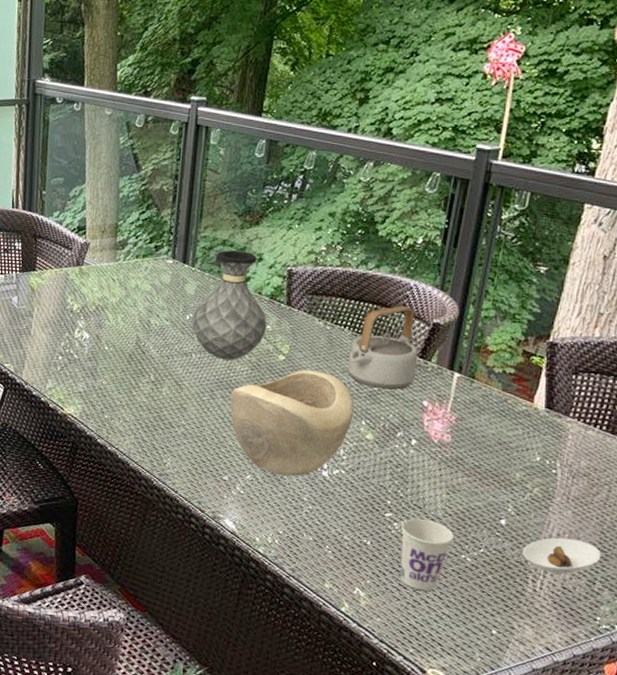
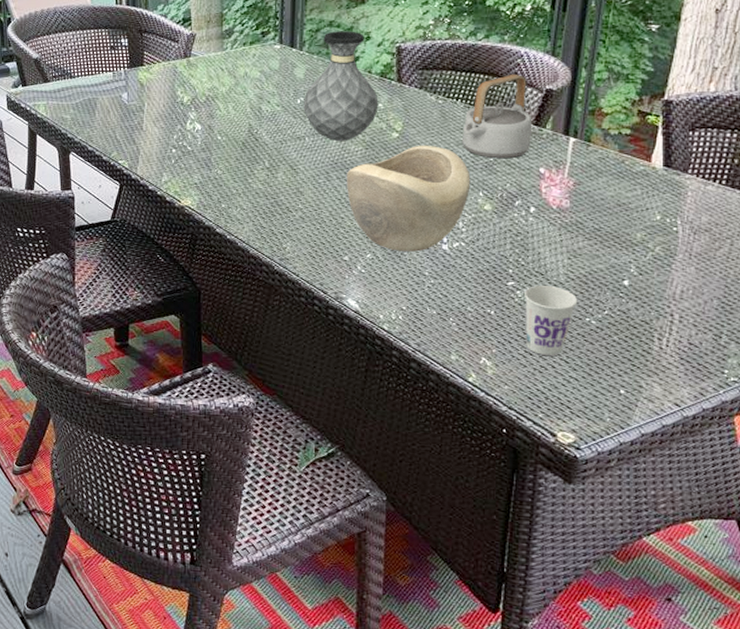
saucer: present [523,537,601,574] -> none [647,294,726,330]

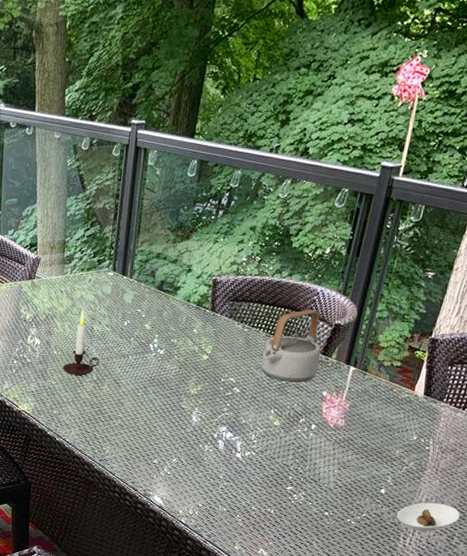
candle: none [229,88,272,162] -> present [62,310,100,375]
vase: present [303,31,379,141] -> none [129,262,194,360]
decorative bowl: present [347,145,471,252] -> none [160,367,265,458]
cup: present [525,286,578,357] -> none [297,491,343,550]
saucer: none [647,294,726,330] -> present [397,502,460,532]

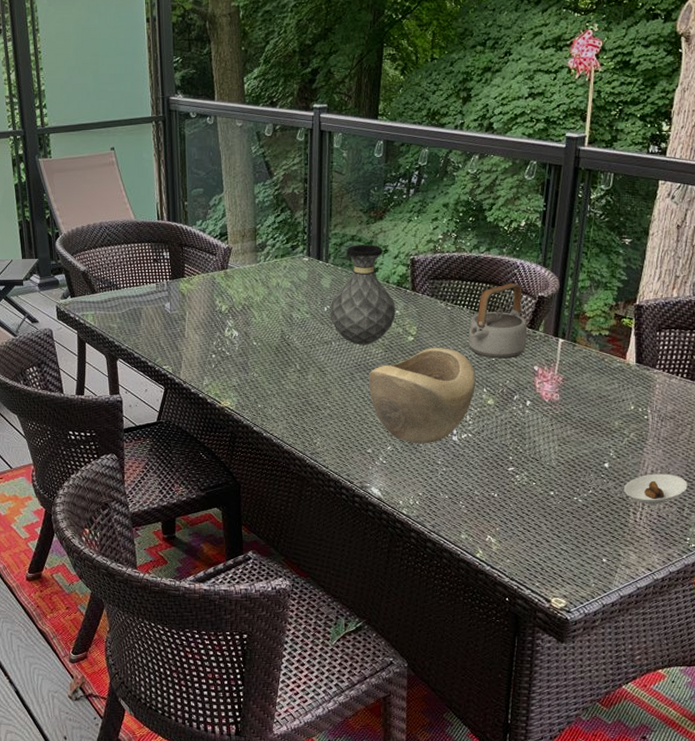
candle: present [62,310,100,375] -> none [264,297,302,366]
vase: none [129,262,194,360] -> present [330,244,396,345]
decorative bowl: none [160,367,265,458] -> present [369,347,476,443]

